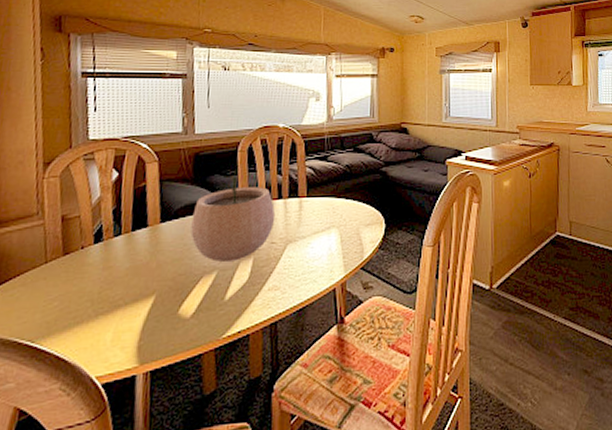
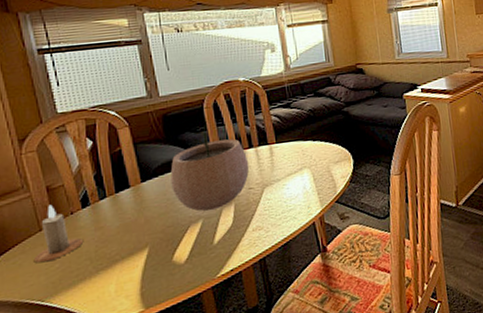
candle: none [34,235,89,299] -> present [35,204,84,263]

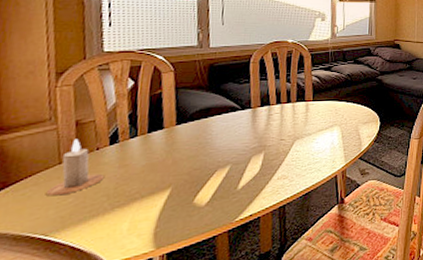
plant pot: present [170,124,250,212] -> none [205,77,285,157]

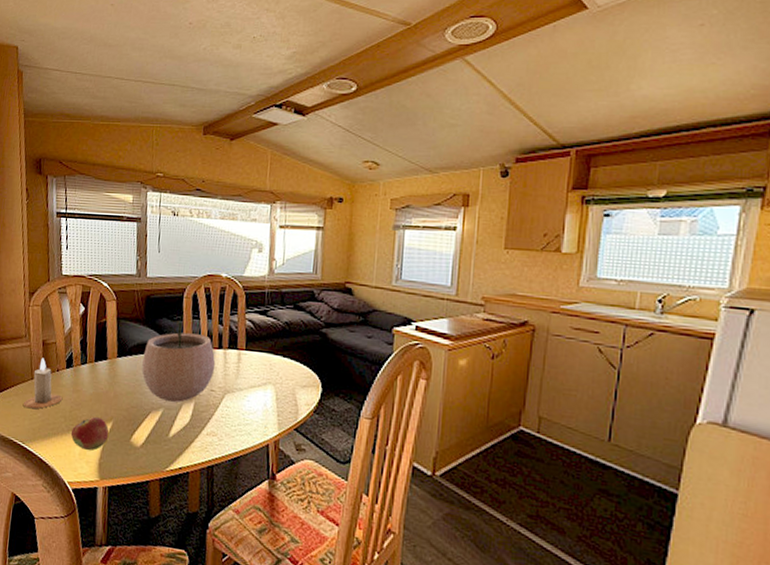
fruit: none [116,186,167,224] -> present [70,416,109,451]
plant pot: none [205,77,285,157] -> present [141,314,216,402]

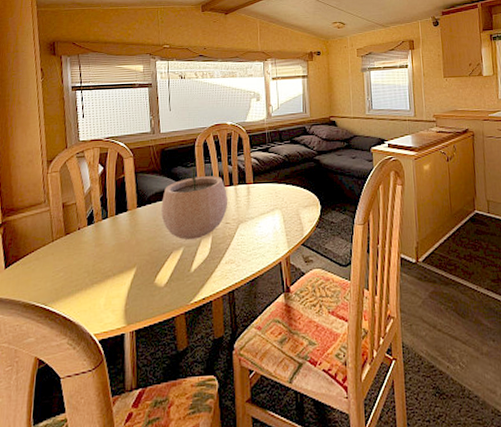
candle: present [24,357,63,409] -> none [45,219,85,270]
fruit: present [70,416,109,451] -> none [95,265,133,300]

